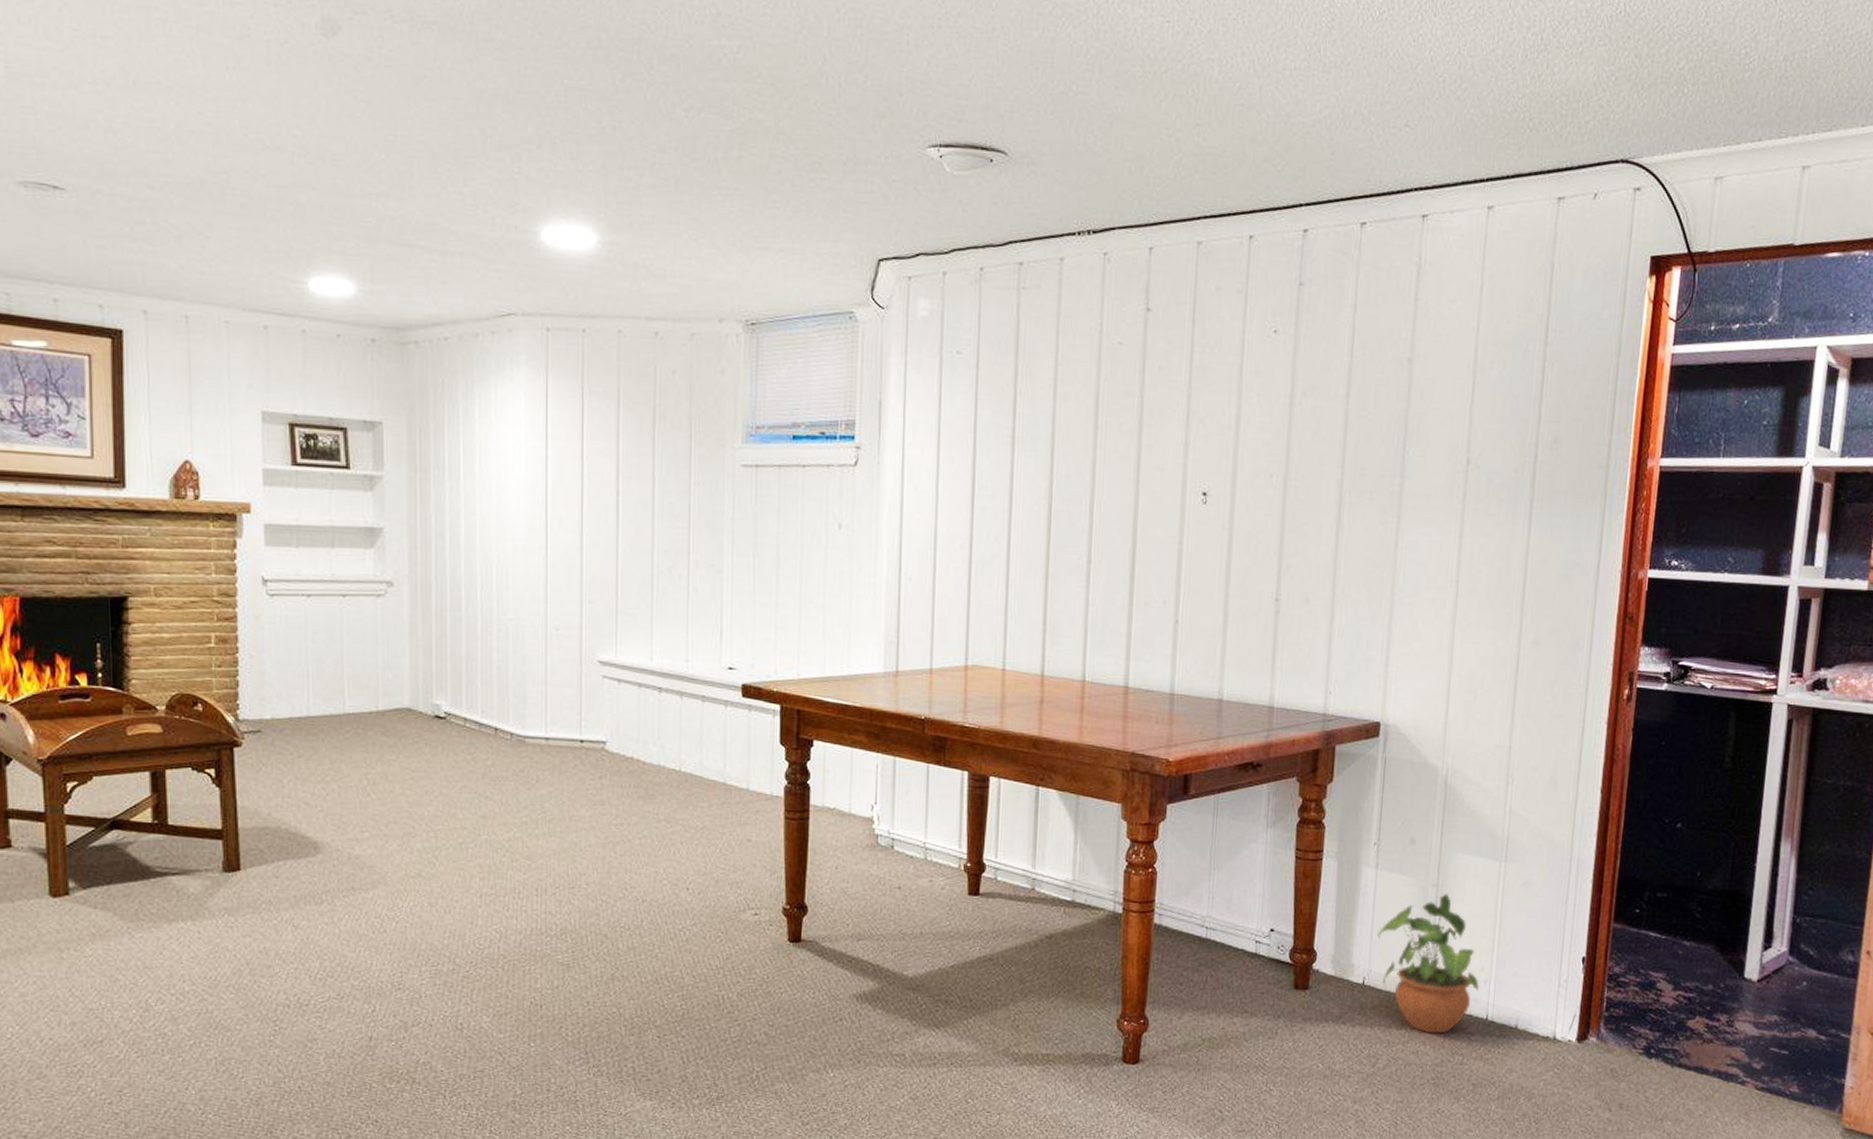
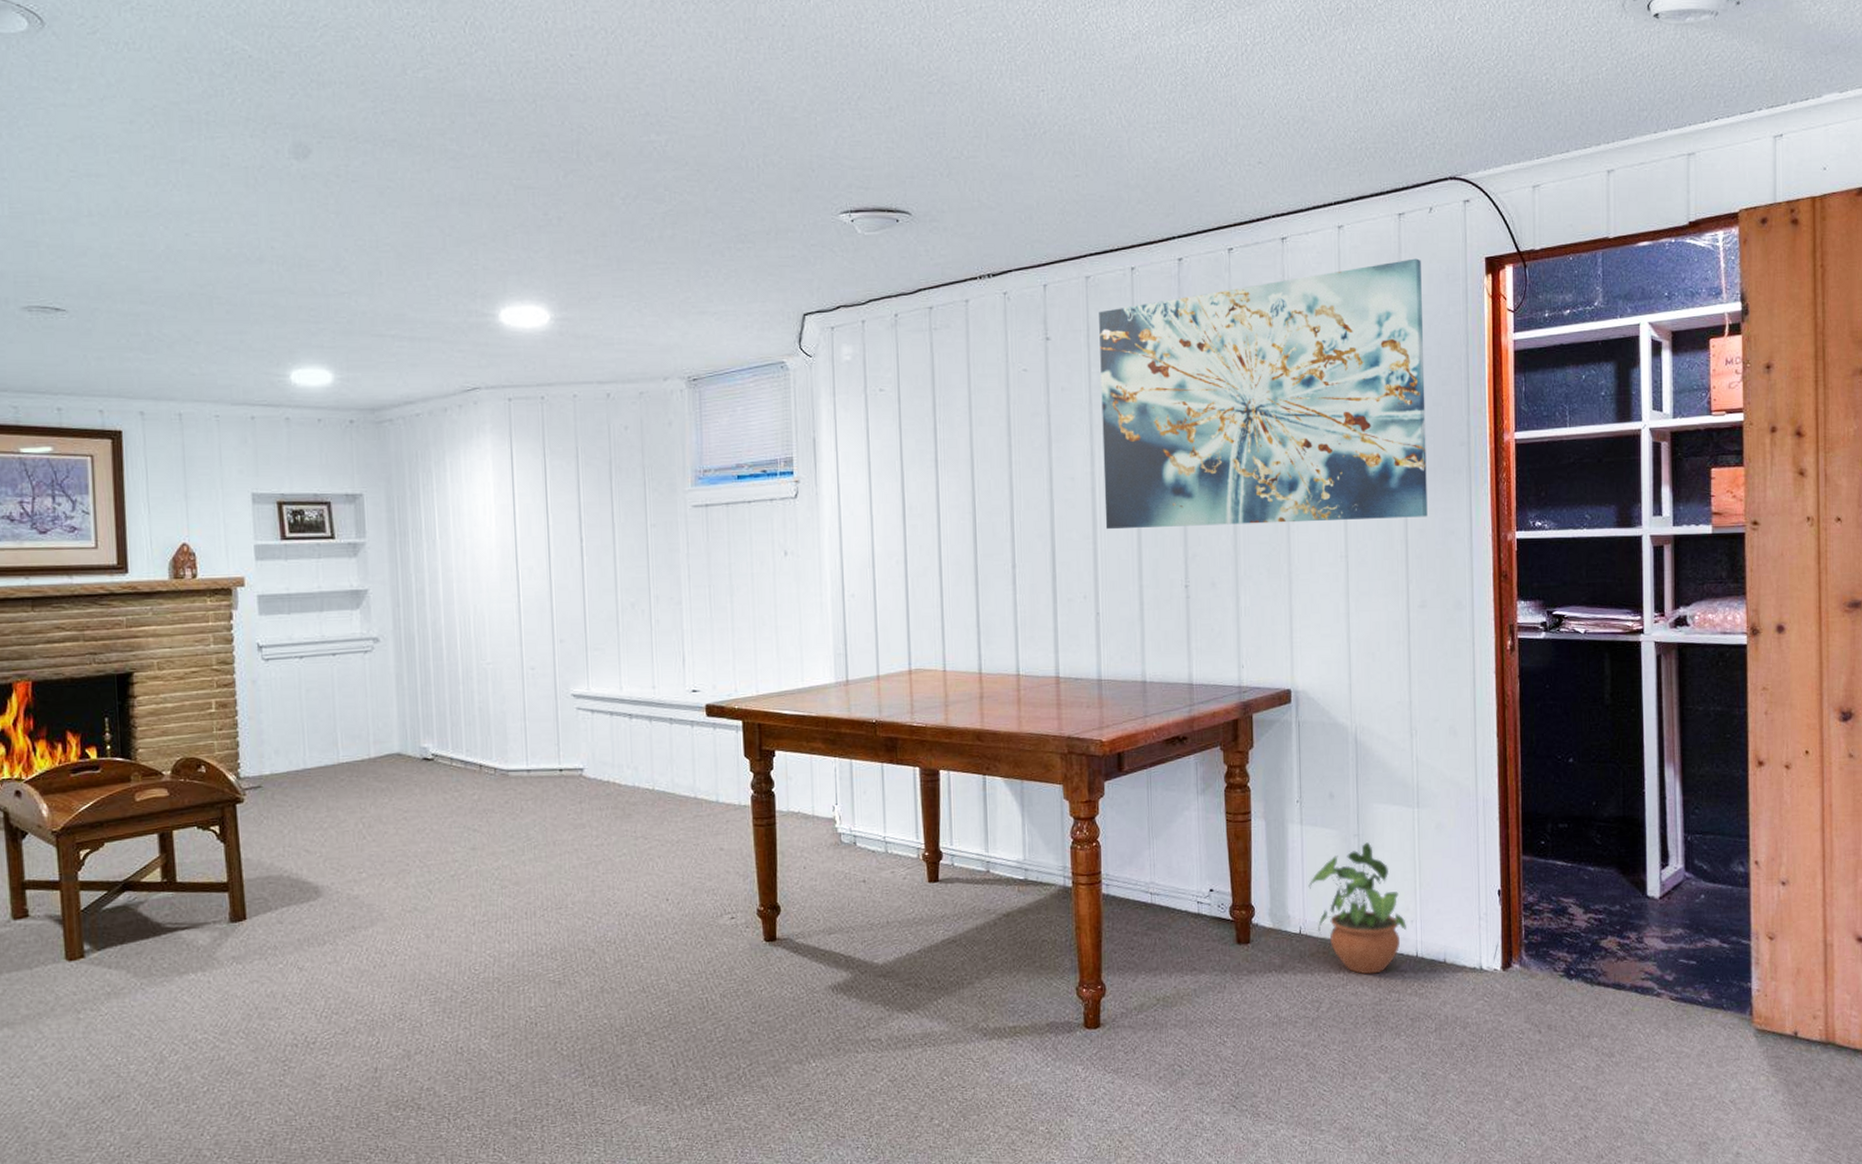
wall art: none [1194,251,1578,545] -> present [1099,258,1428,530]

